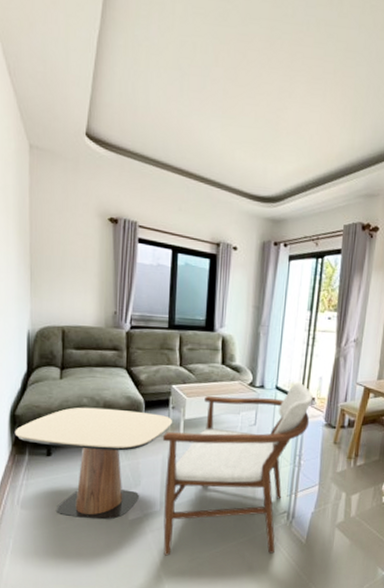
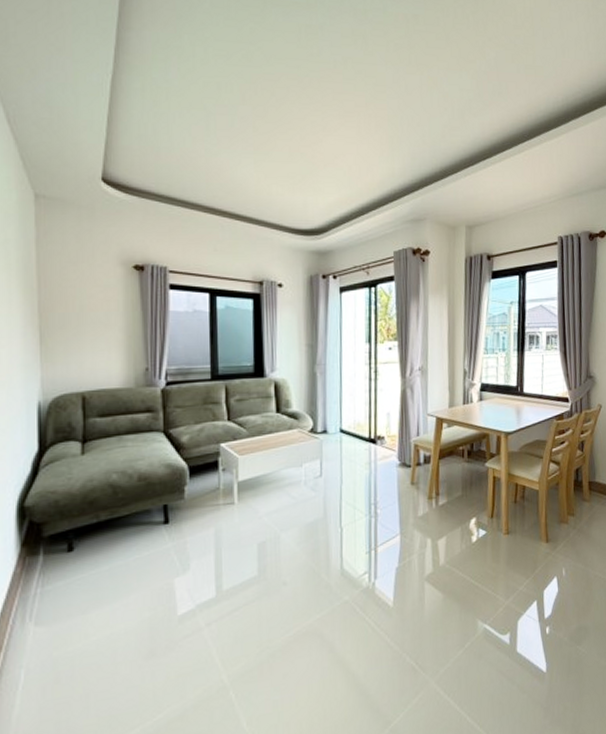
side table: present [14,407,172,520] -> none [24,480,223,625]
armchair: present [162,383,313,556] -> none [213,422,382,653]

